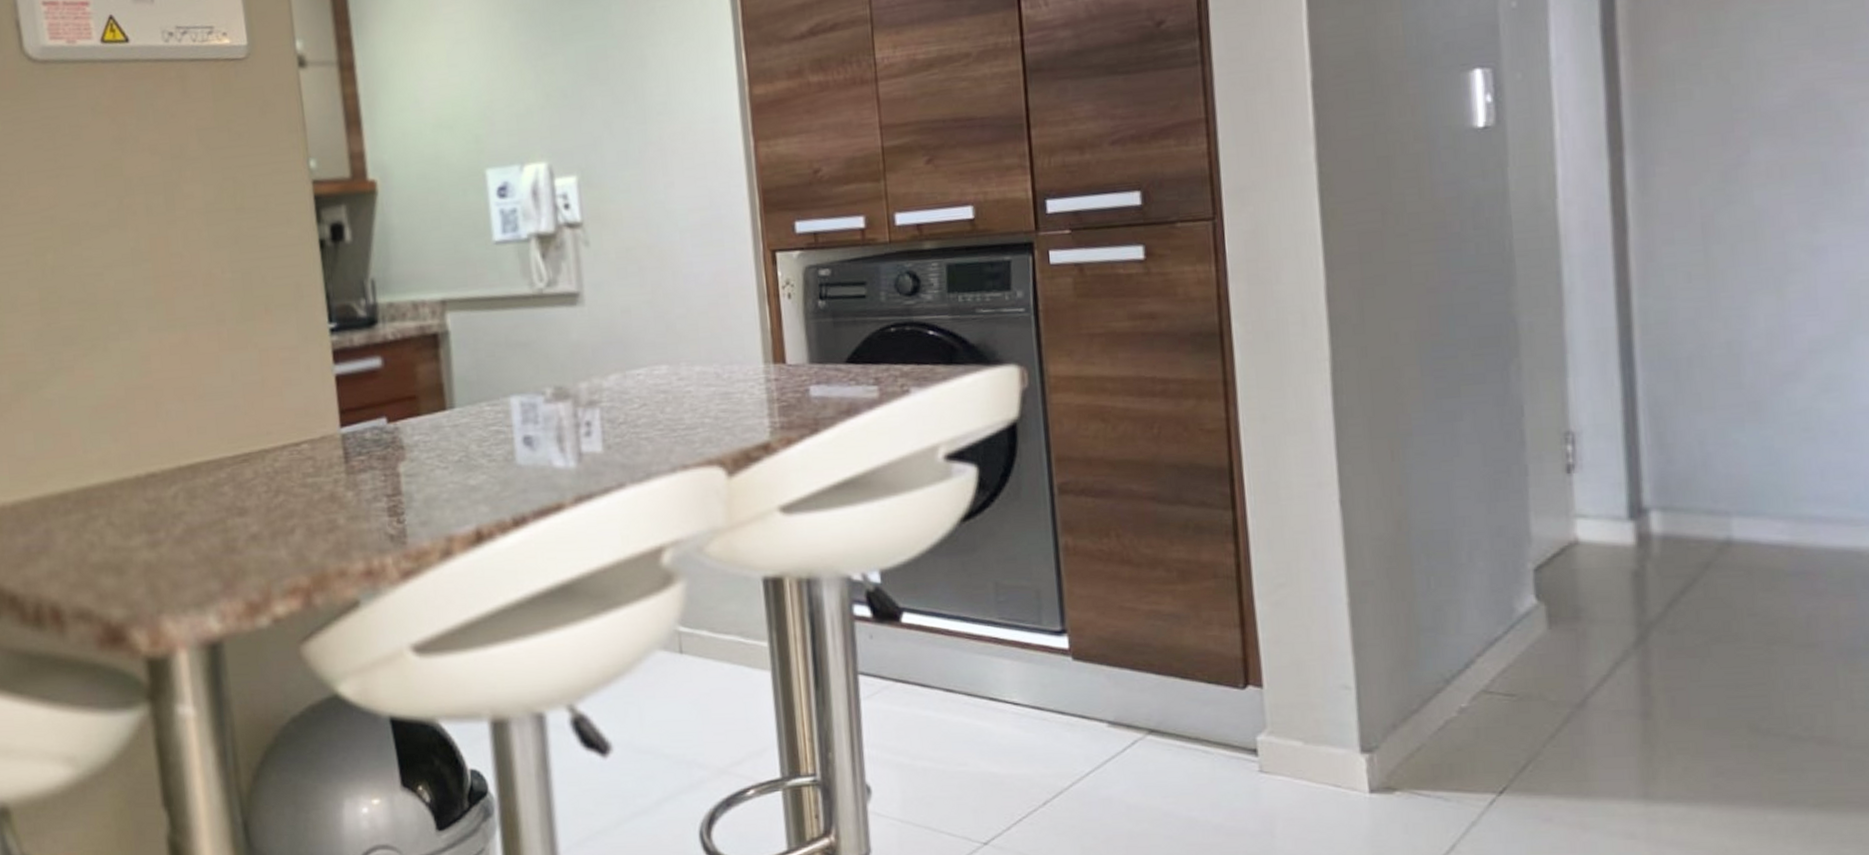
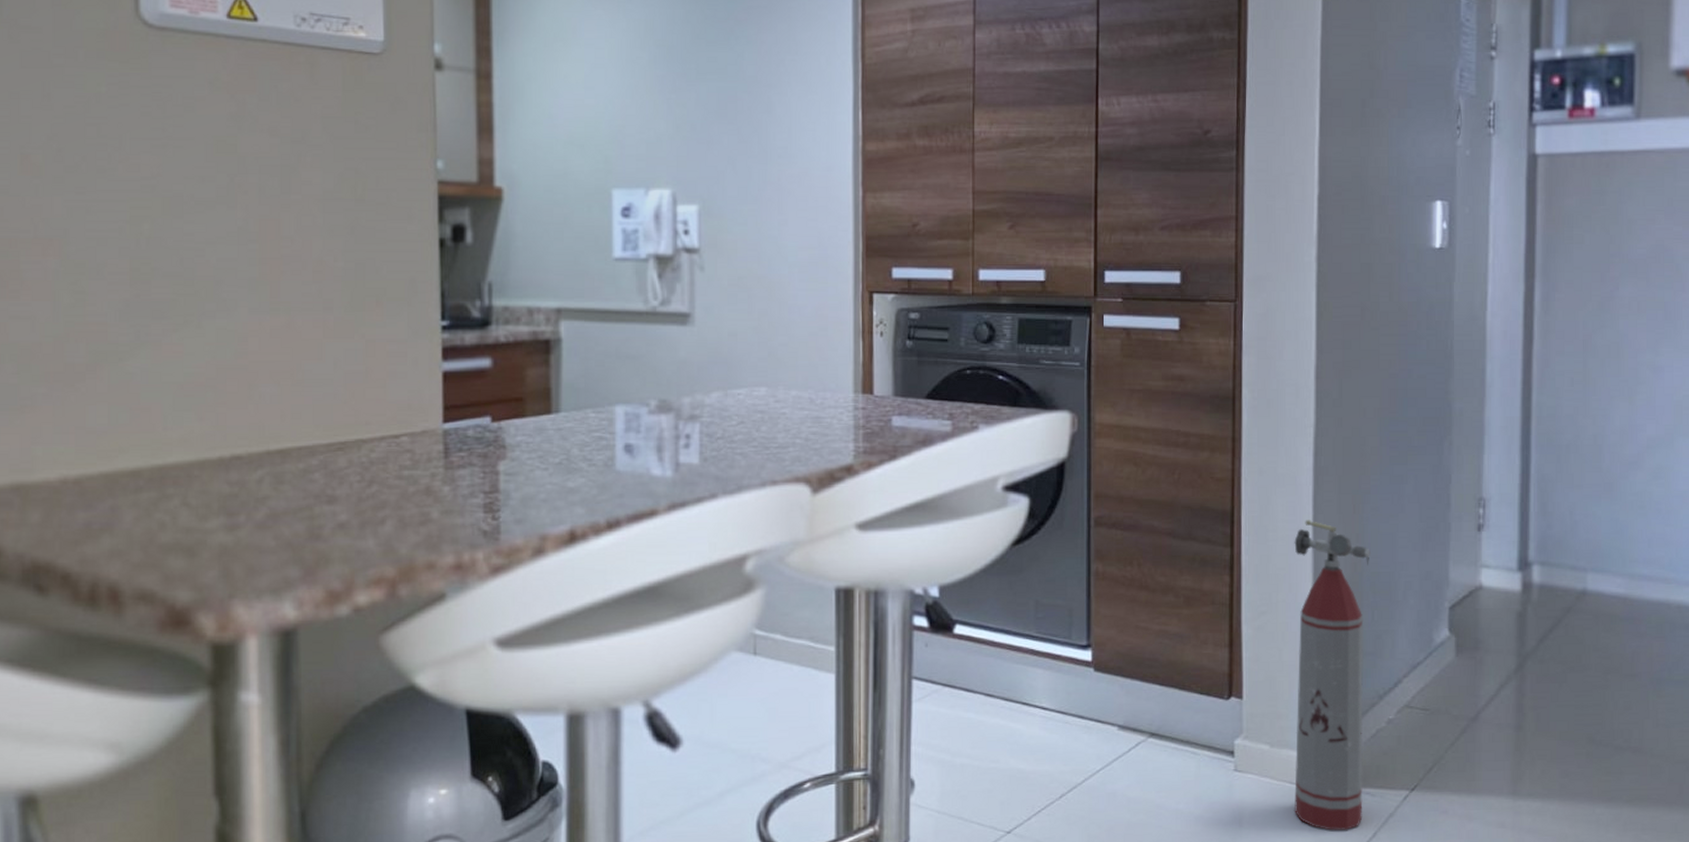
fire extinguisher: none [1315,471,1435,843] -> present [1294,519,1371,831]

